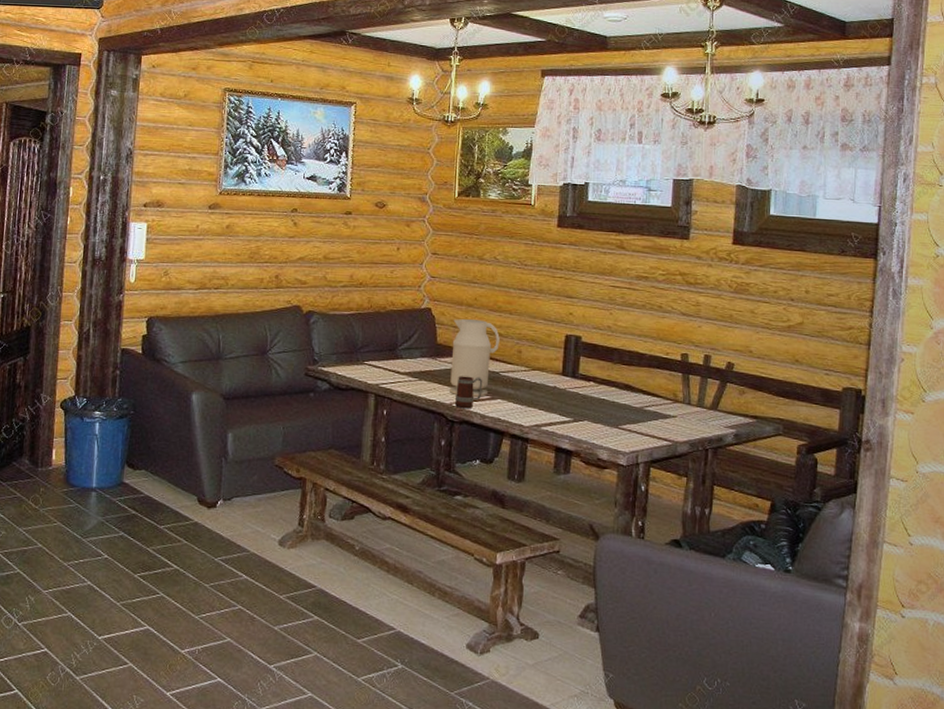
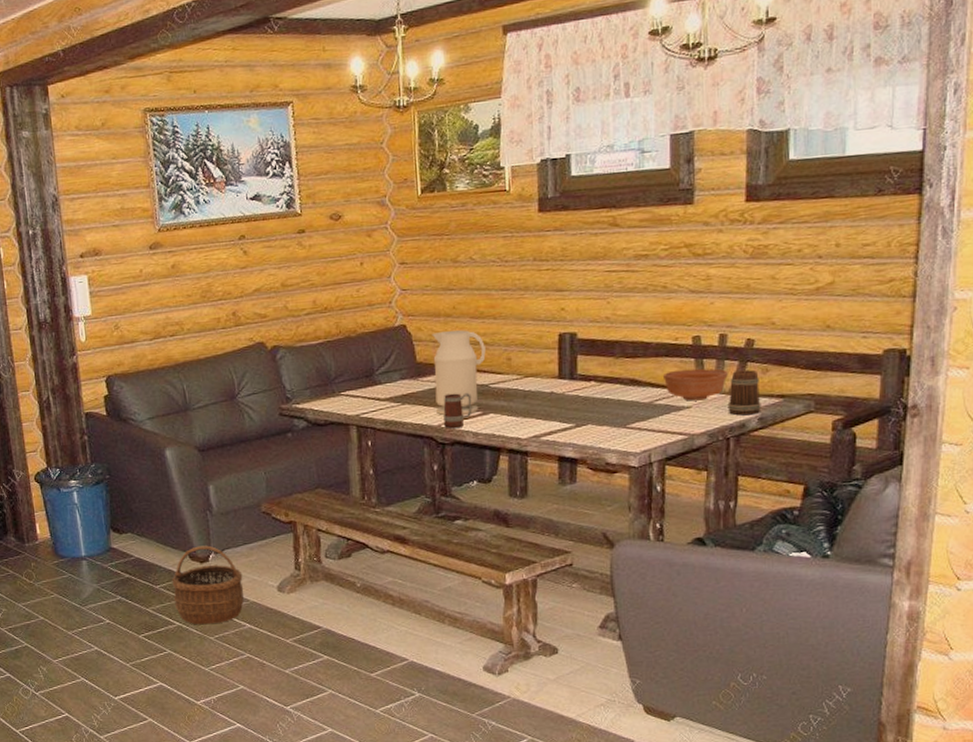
wicker basket: none [175,491,247,571] -> present [172,545,244,625]
bowl: none [653,381,711,412] -> present [662,368,729,401]
beer mug: none [708,388,737,431] -> present [727,369,761,416]

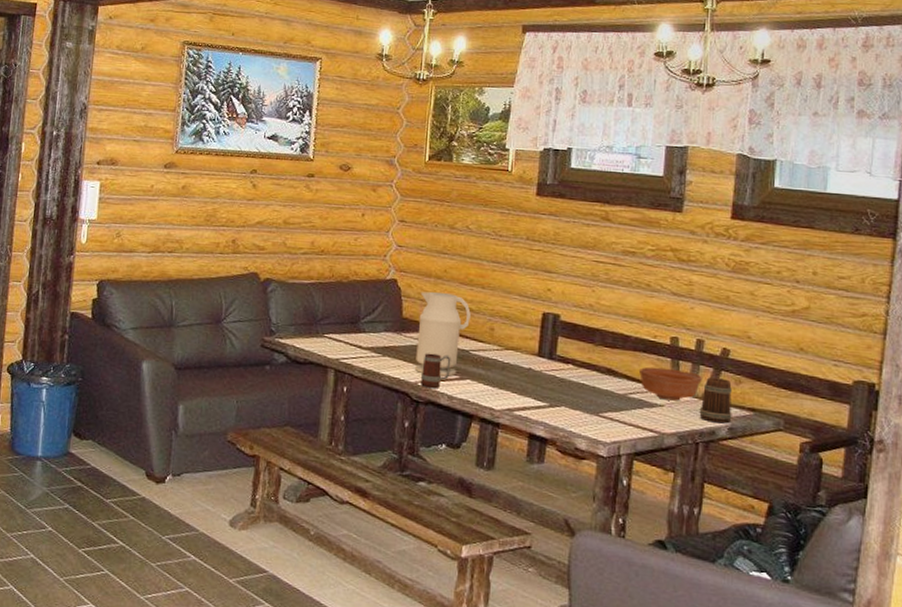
wicker basket: present [172,545,244,625] -> none [122,465,197,550]

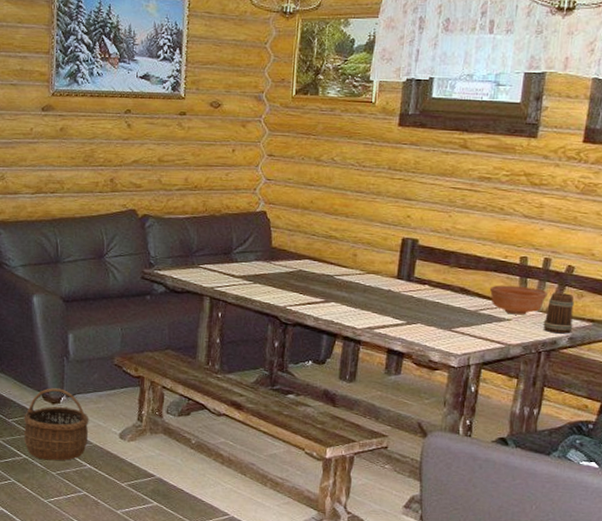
wicker basket: none [122,465,197,550] -> present [23,388,89,461]
water jug: present [415,292,471,377] -> none [284,222,335,300]
beer mug: present [421,353,451,389] -> none [289,279,317,312]

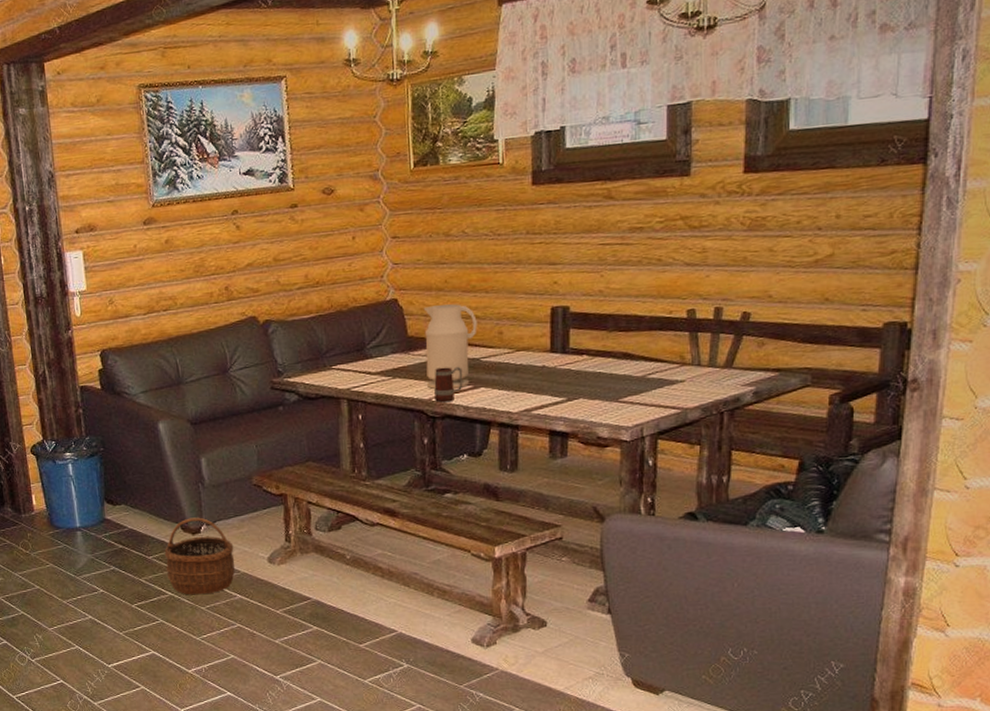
water jug: none [284,222,335,300] -> present [423,304,477,389]
beer mug: none [289,279,317,312] -> present [434,366,463,403]
bowl: present [489,285,549,315] -> none [656,342,724,375]
beer mug: present [543,291,575,334] -> none [722,343,757,390]

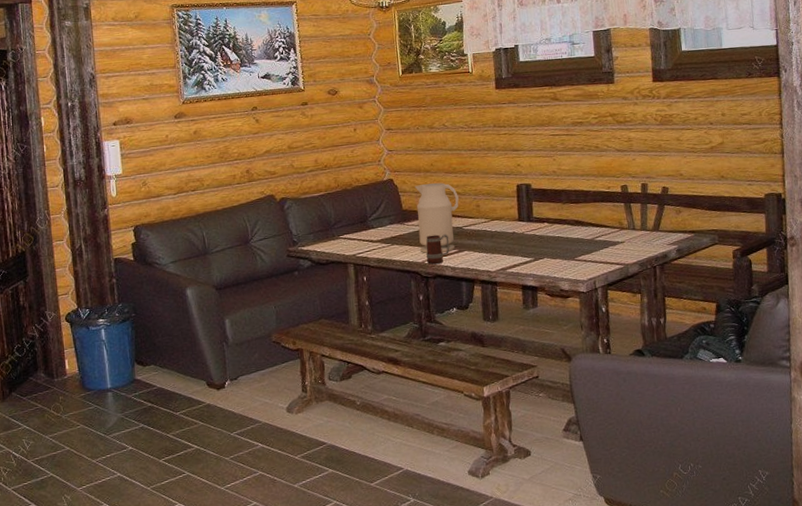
wicker basket: present [164,517,235,595] -> none [191,373,257,447]

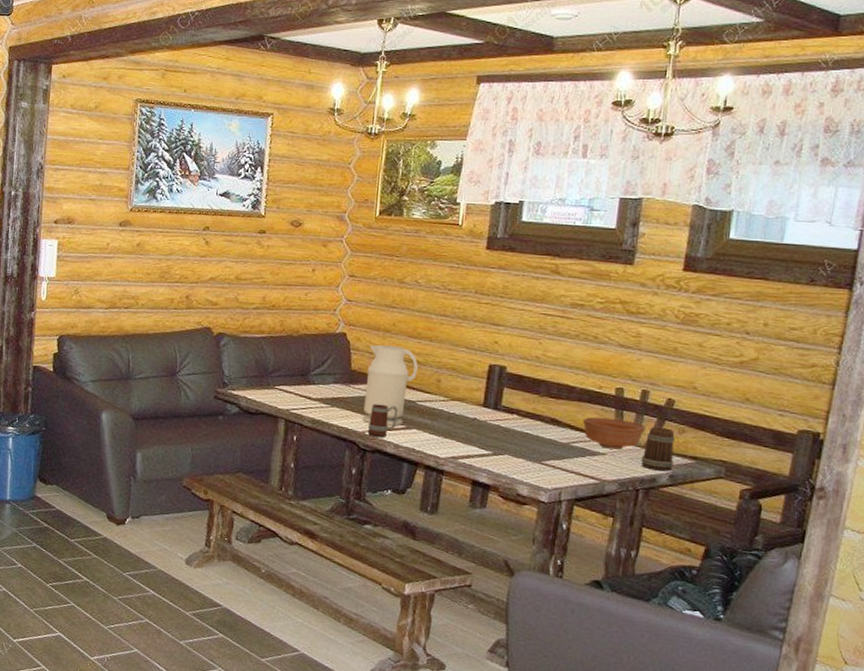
bowl: none [600,211,652,238] -> present [582,416,647,450]
beer mug: none [652,211,678,248] -> present [641,426,675,472]

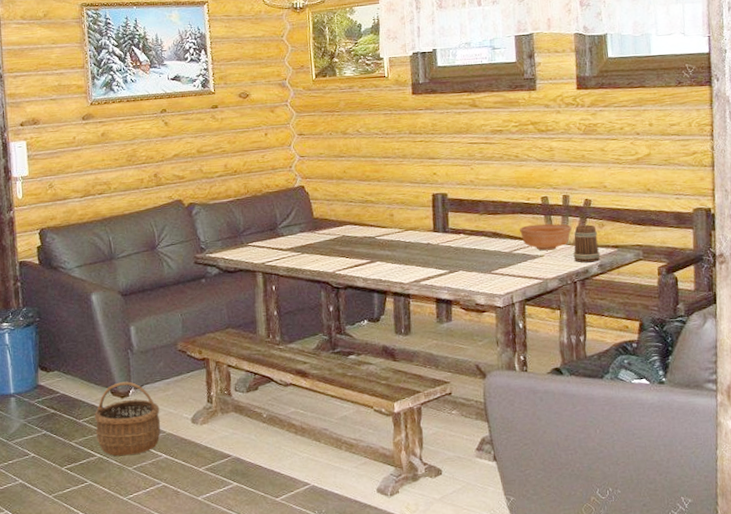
wicker basket: none [85,508,155,585] -> present [94,381,161,457]
water jug: present [363,345,418,427] -> none [326,190,372,263]
beer mug: present [368,404,398,438] -> none [337,243,362,275]

